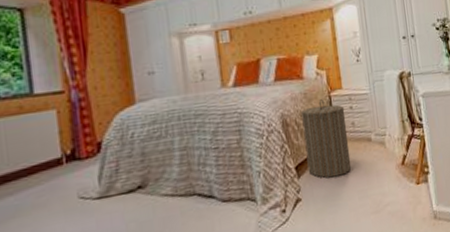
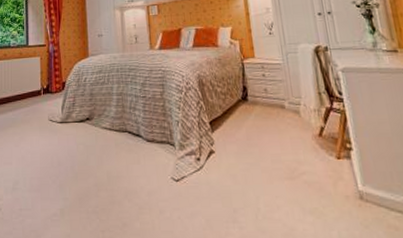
laundry hamper: present [301,99,352,178] -> none [216,65,264,137]

